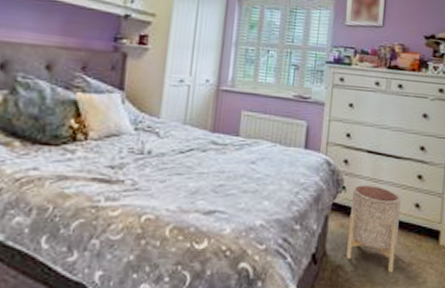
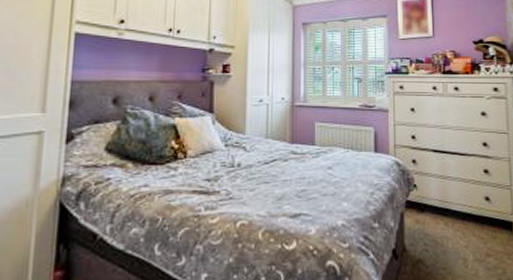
planter: present [346,185,401,274] -> none [423,182,472,266]

